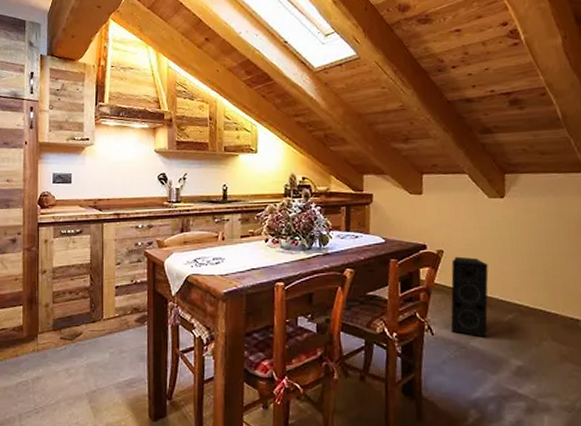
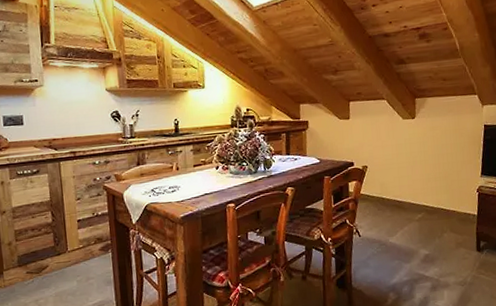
speaker: present [450,256,489,338] -> none [374,170,403,235]

